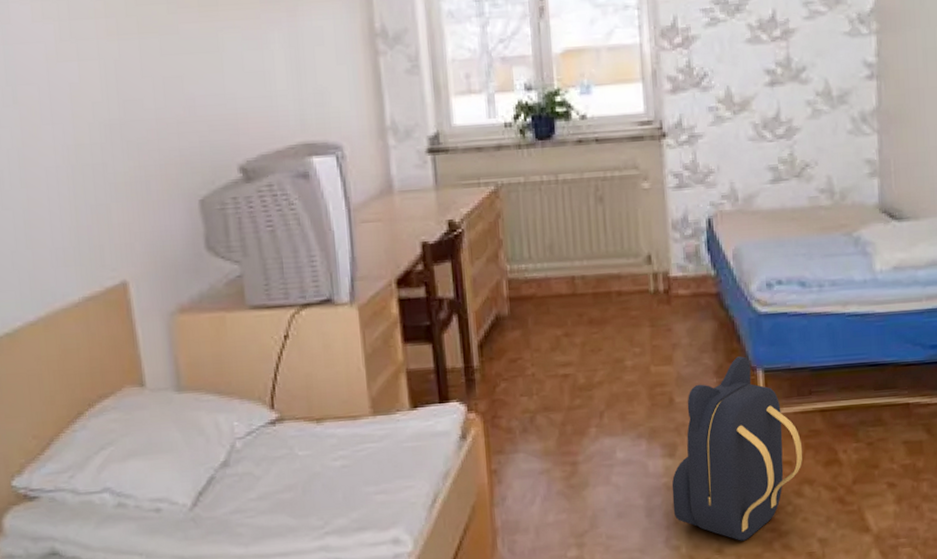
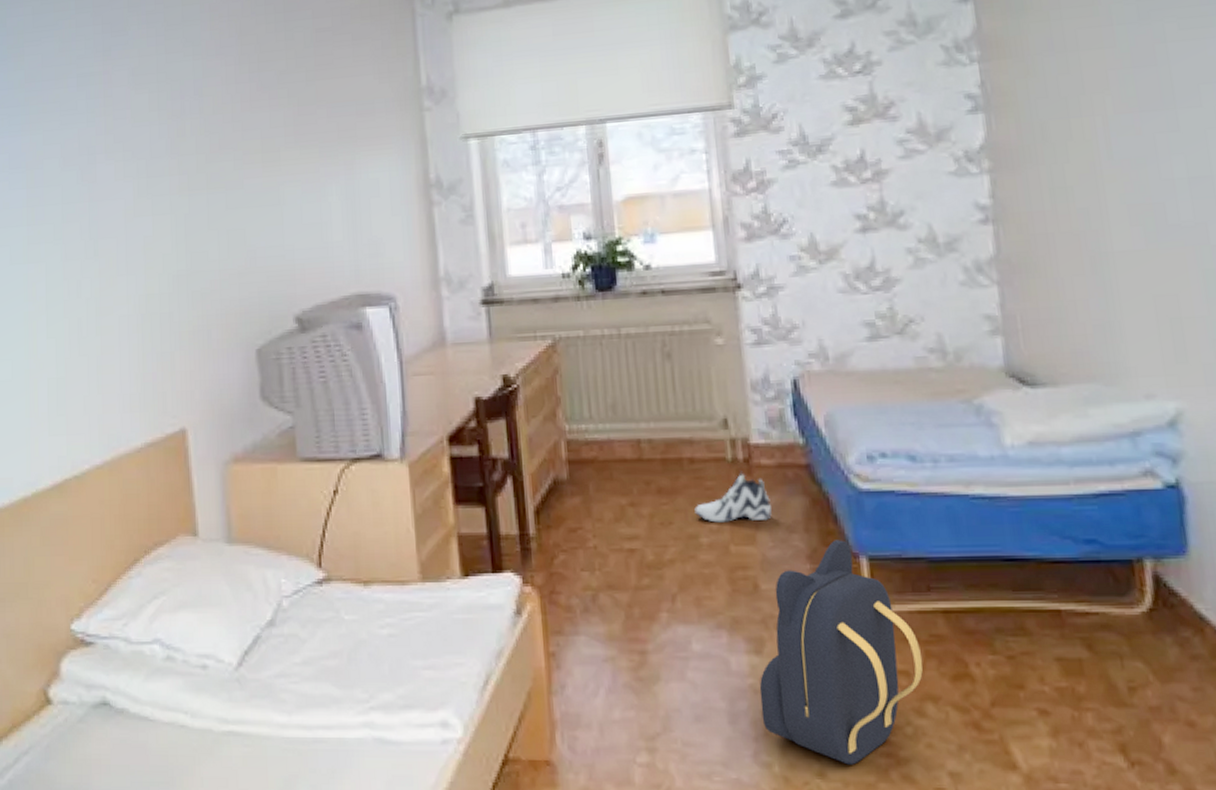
sneaker: none [621,301,686,347] -> present [695,471,772,523]

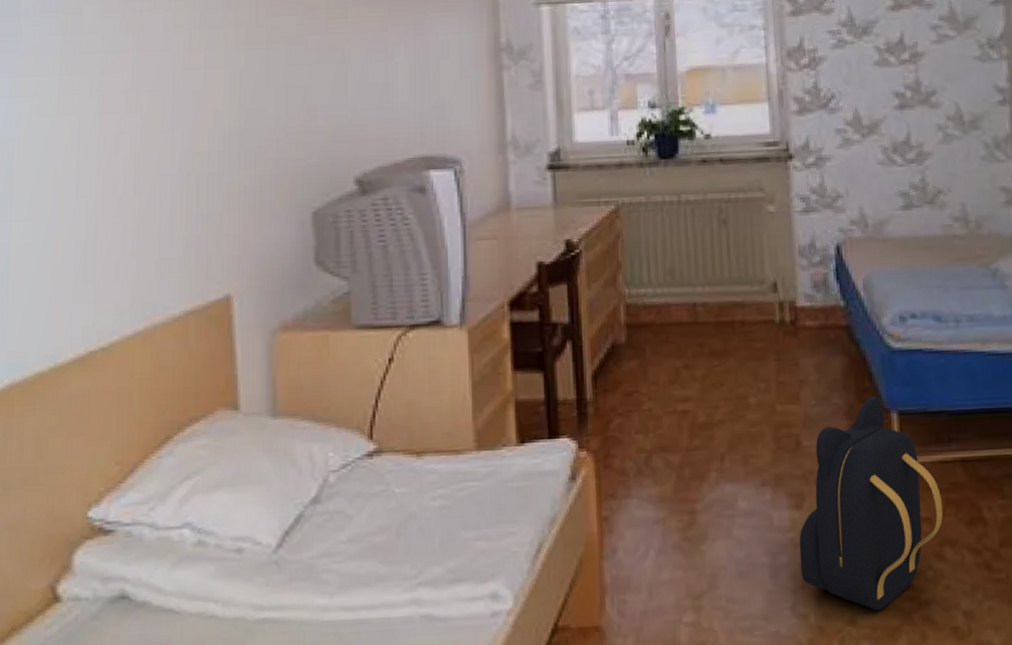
sneaker: present [695,471,772,523] -> none [744,333,814,383]

